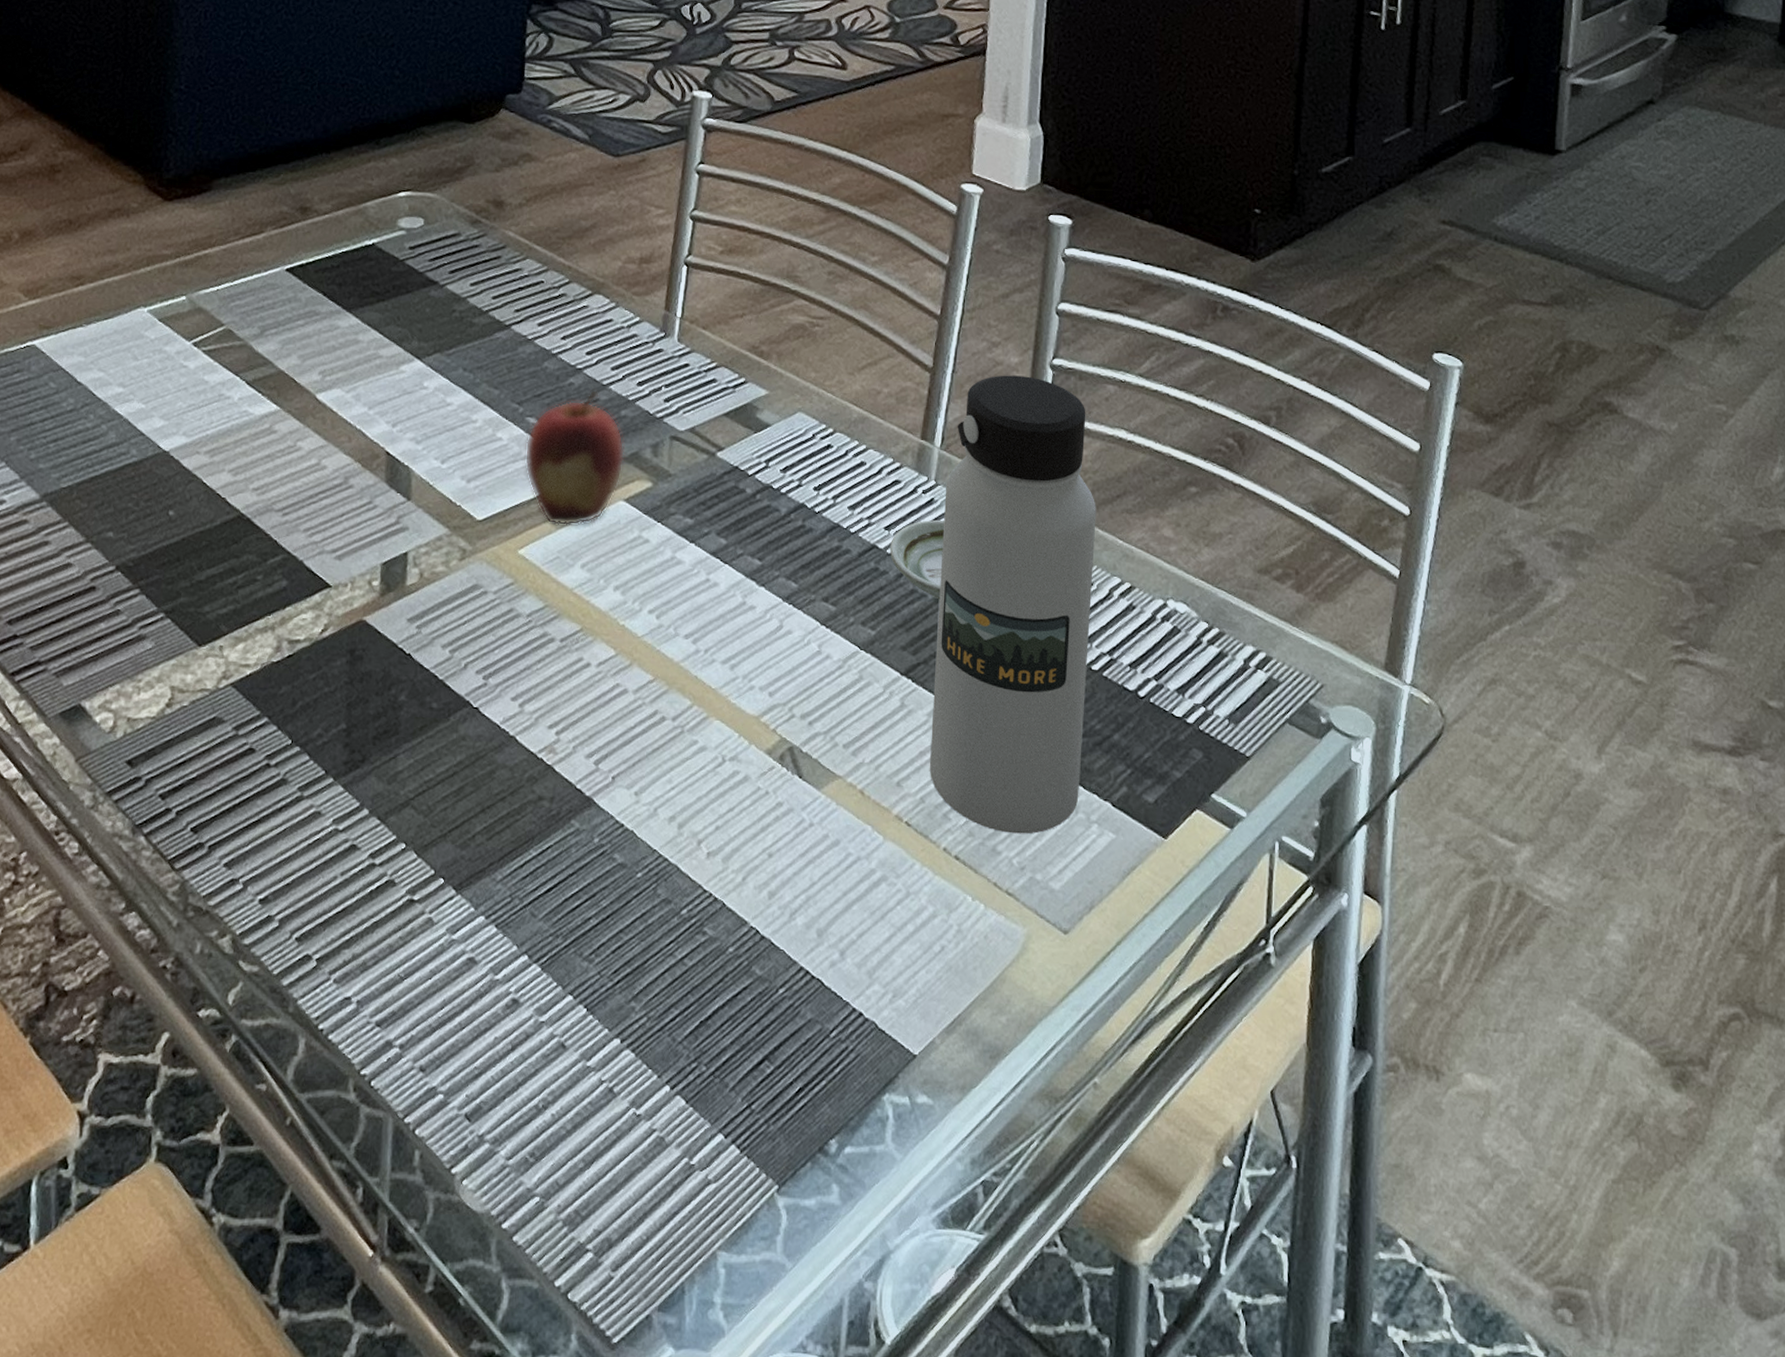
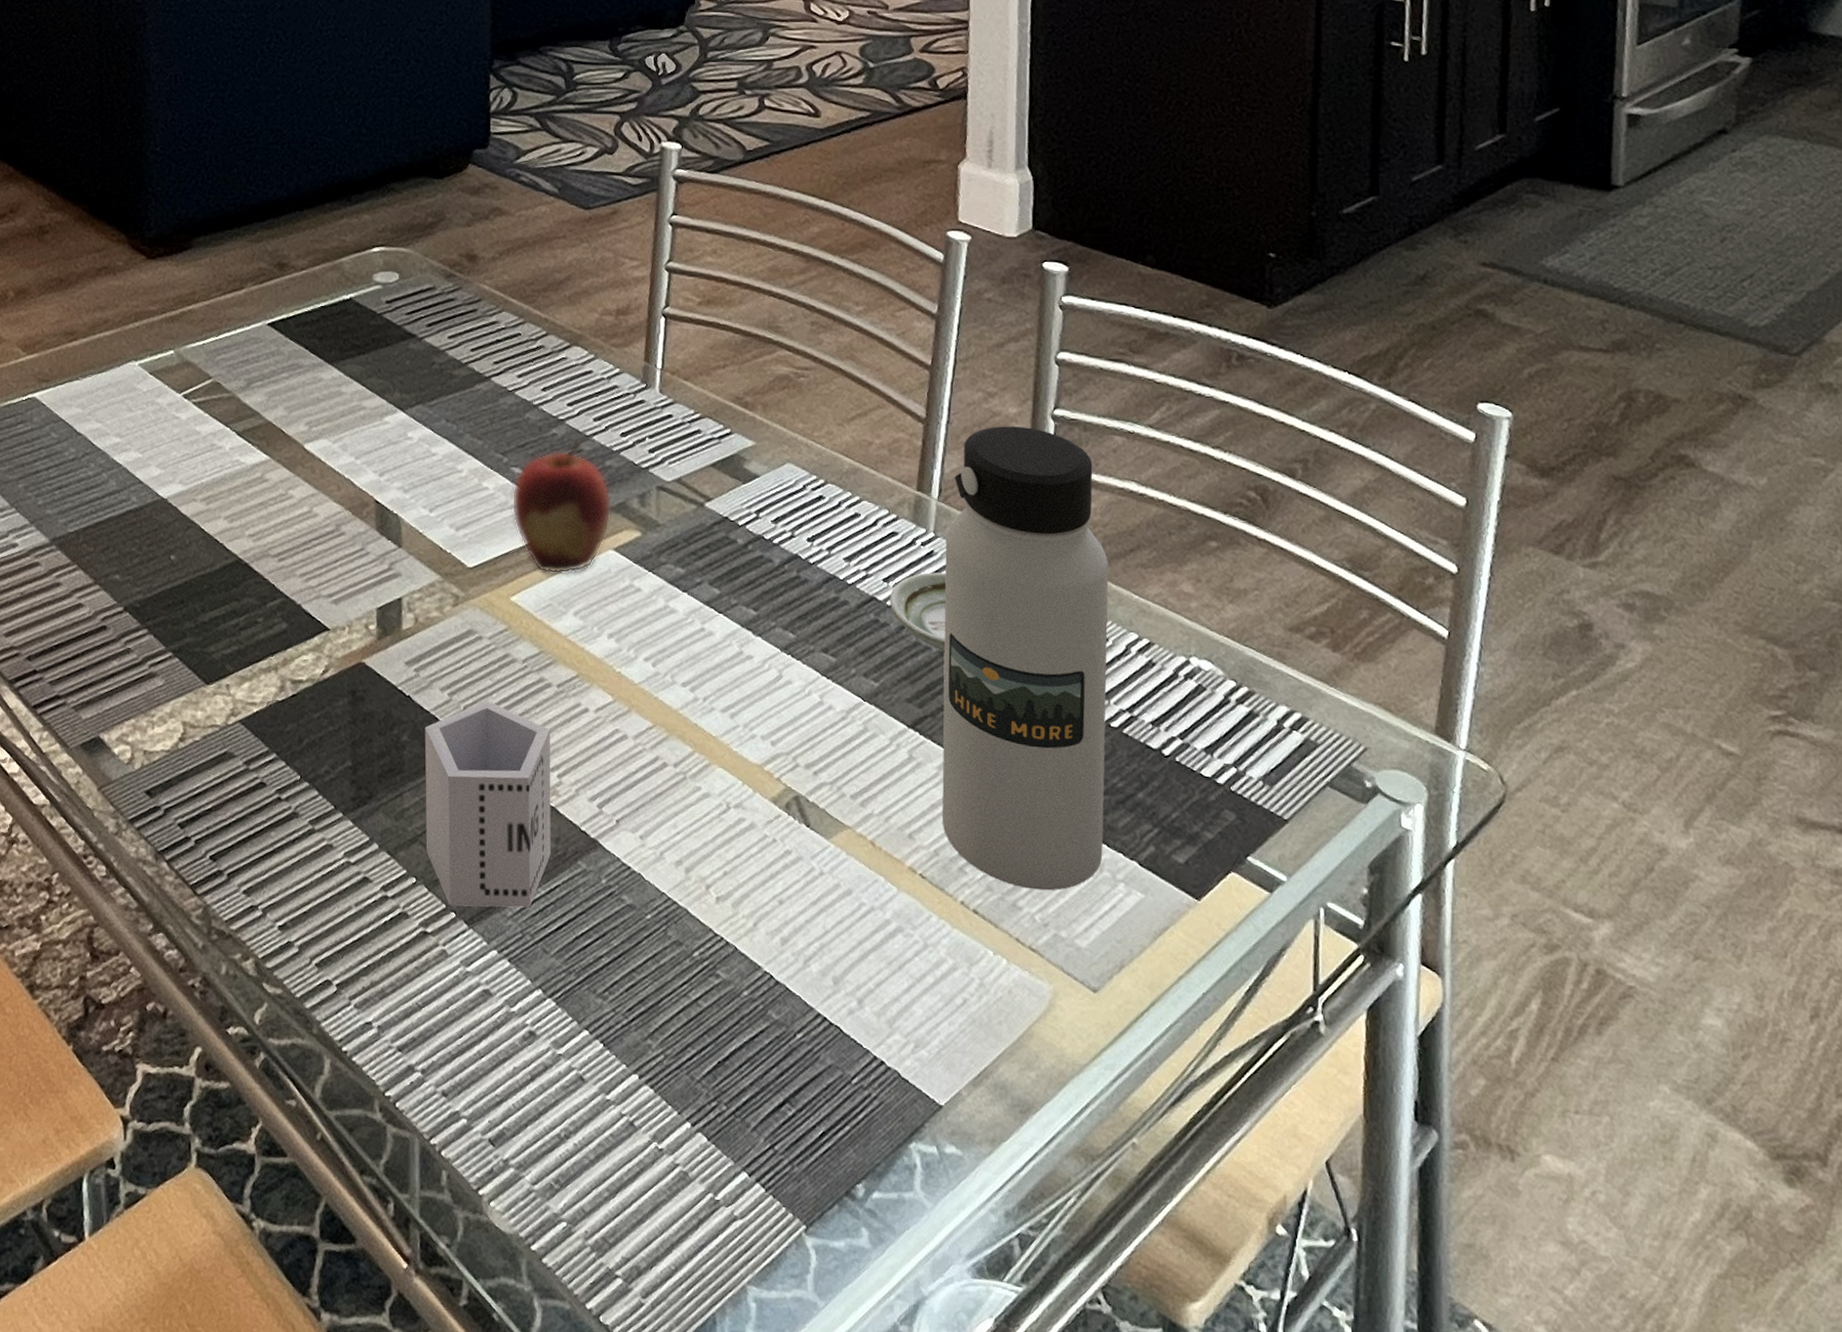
cup: none [417,656,551,872] -> present [424,700,551,908]

